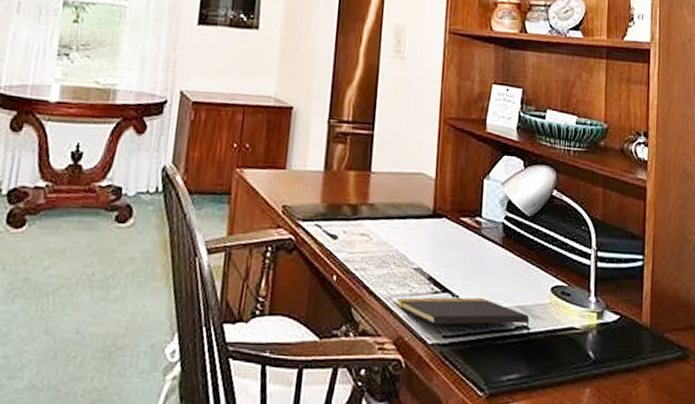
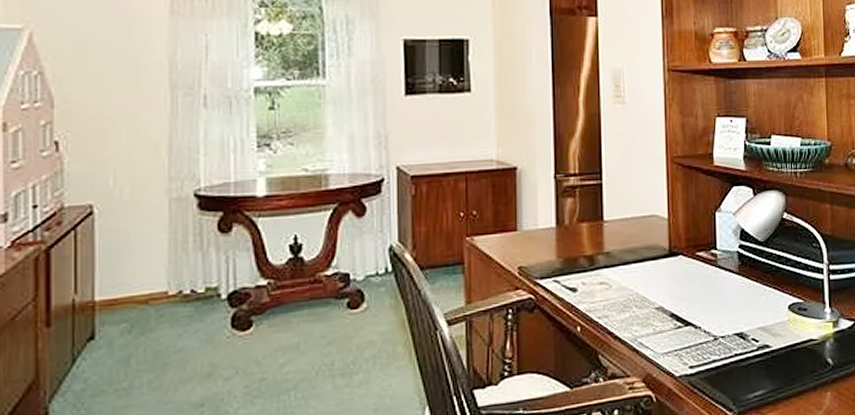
notepad: present [396,297,530,338] -> none [641,325,772,358]

